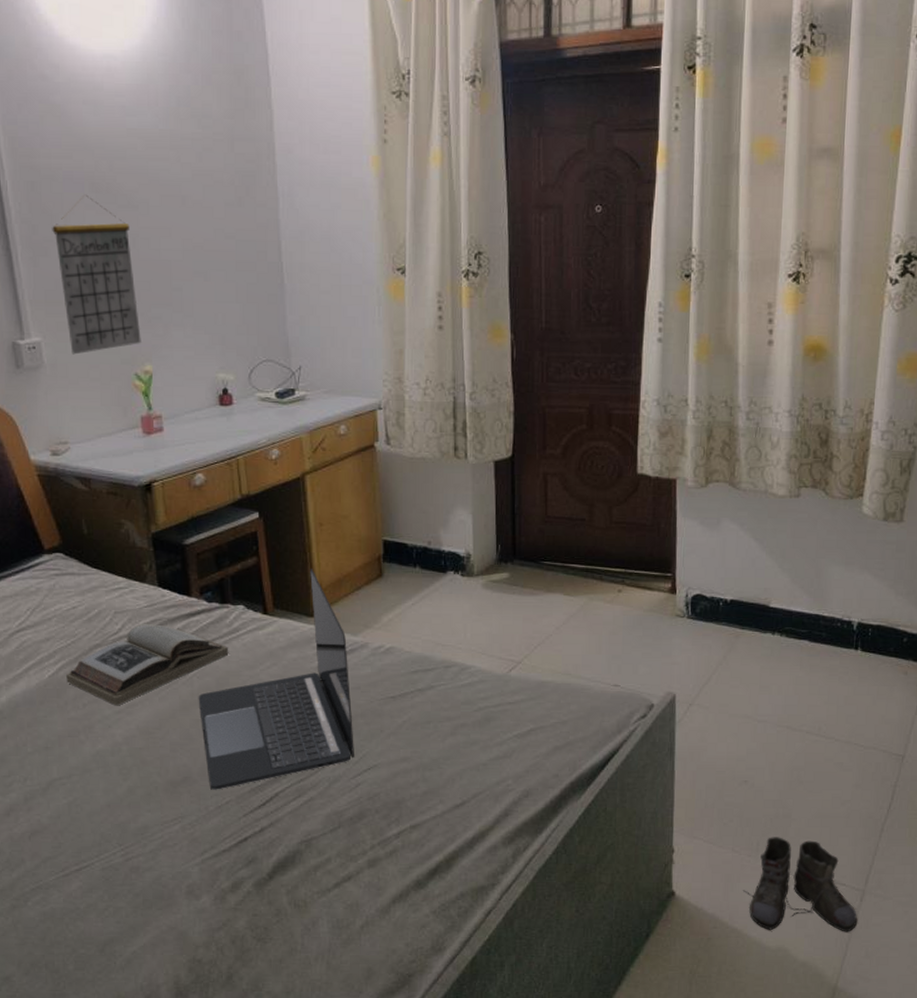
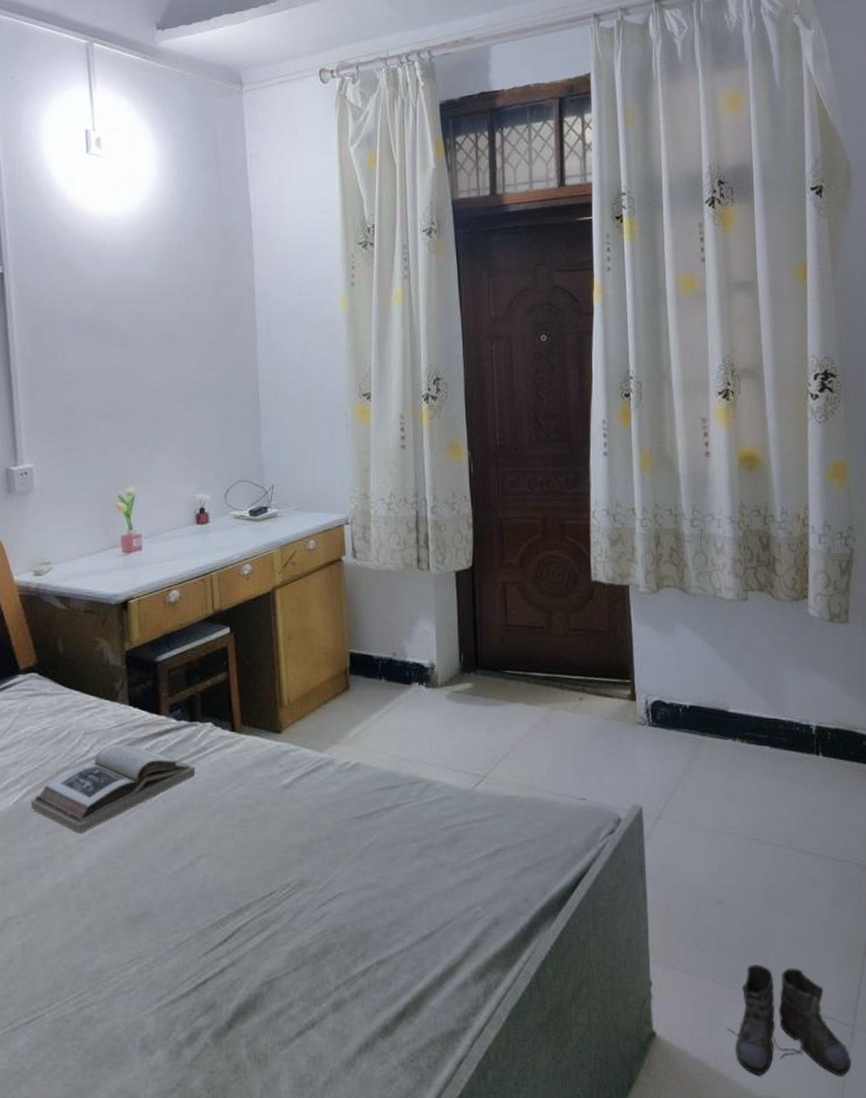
calendar: present [52,194,141,355] -> none [51,335,126,479]
laptop: present [198,569,354,790] -> none [162,683,319,926]

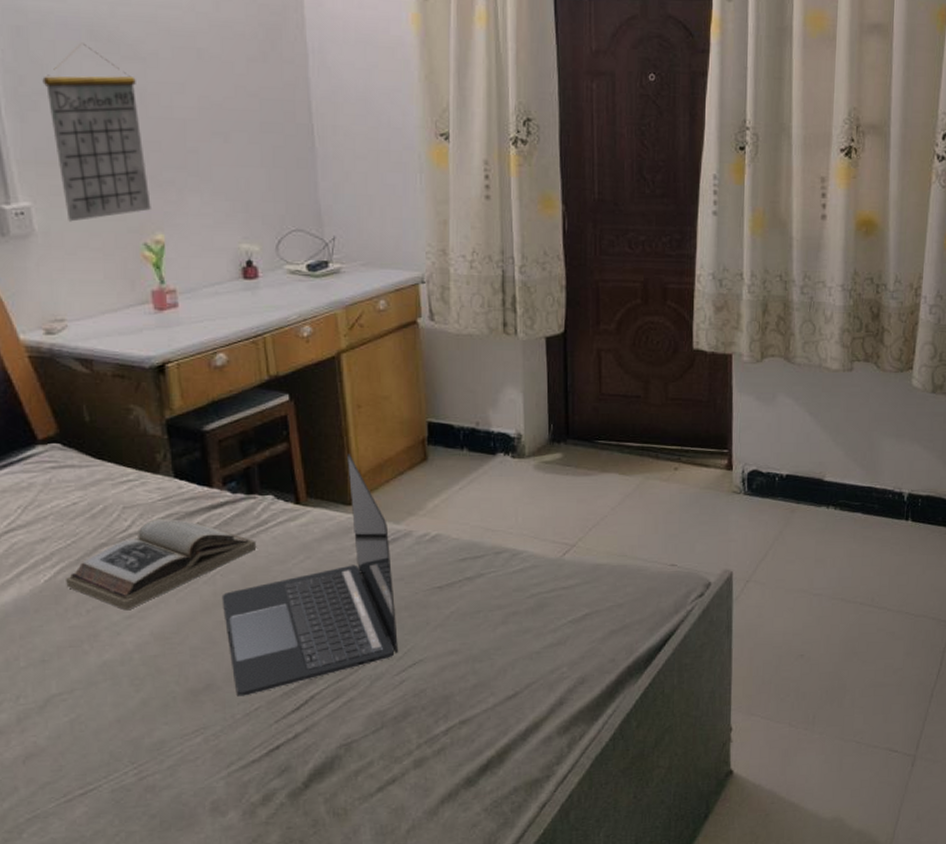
calendar: none [51,335,126,479] -> present [42,43,151,222]
laptop: none [162,683,319,926] -> present [221,454,398,697]
boots: present [726,964,851,1076] -> none [799,708,910,801]

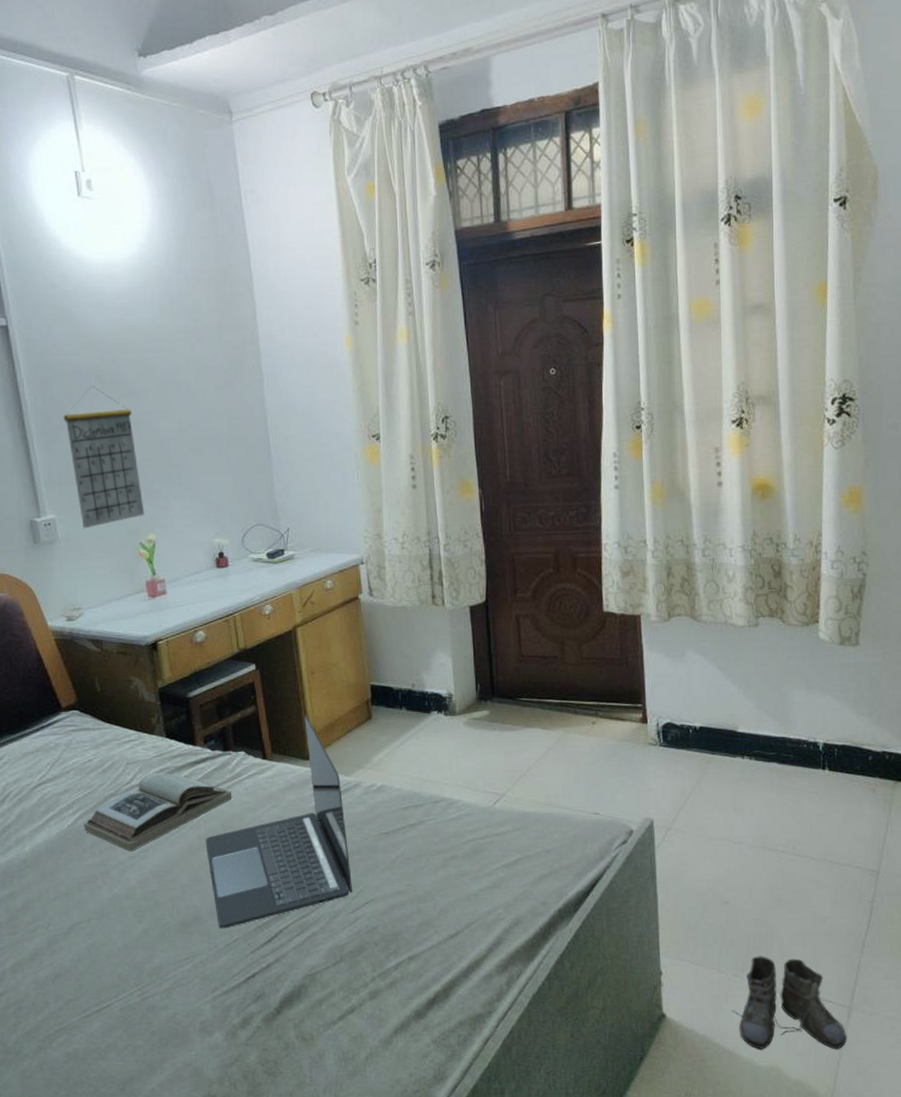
boots: none [799,708,910,801] -> present [731,956,847,1050]

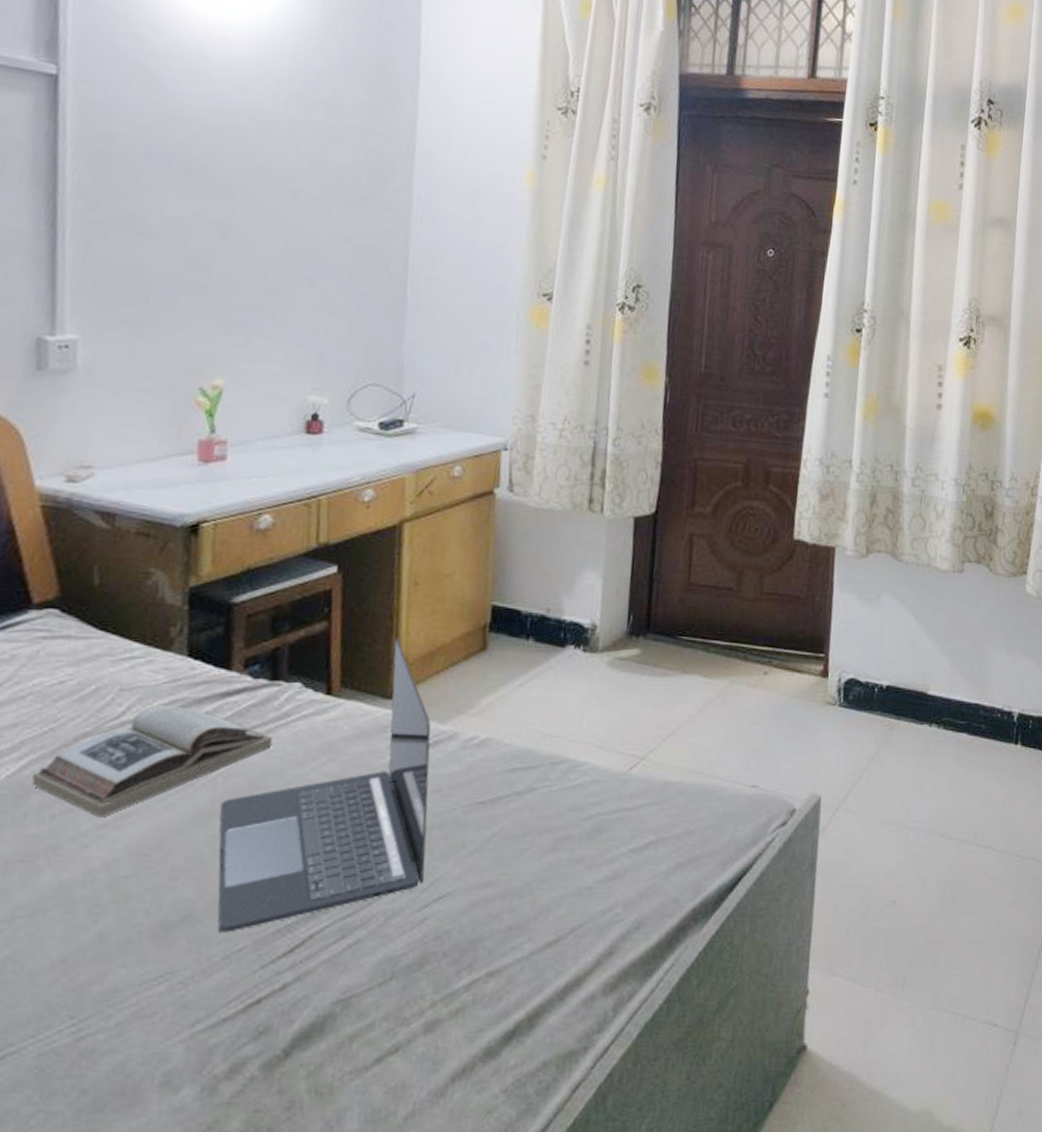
calendar: present [63,385,145,529] -> none [117,173,222,360]
boots: present [731,956,847,1050] -> none [884,969,1011,1089]

